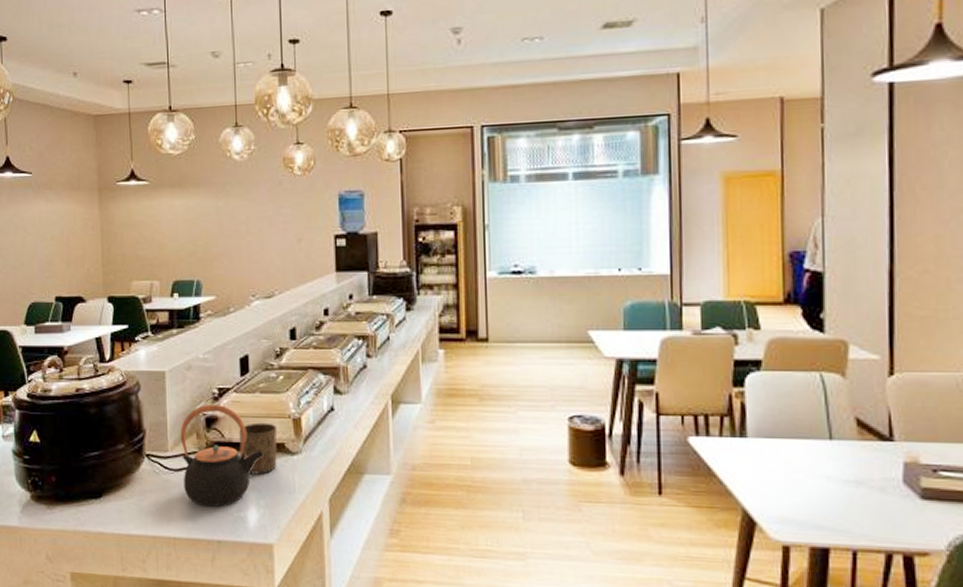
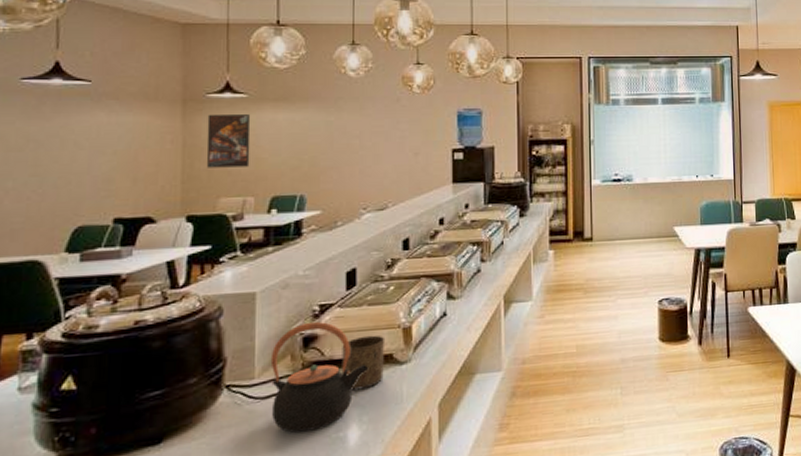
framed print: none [118,201,154,253] -> present [206,113,251,168]

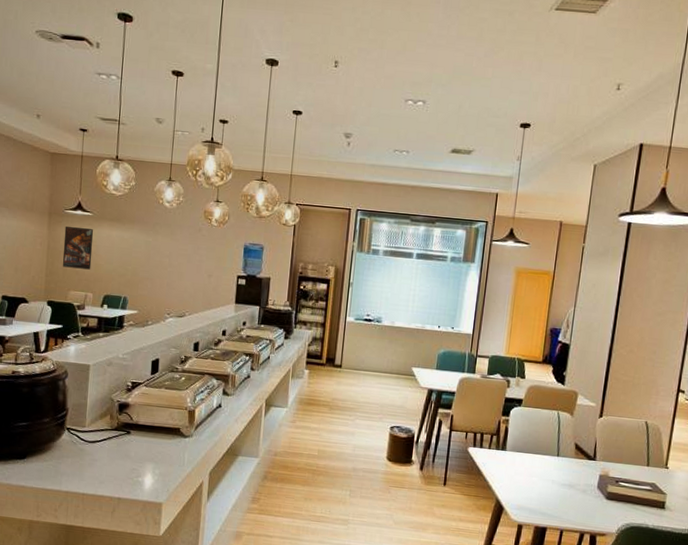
teapot: present [270,321,369,433] -> none [95,393,163,473]
cup: present [342,335,386,391] -> none [143,411,176,450]

